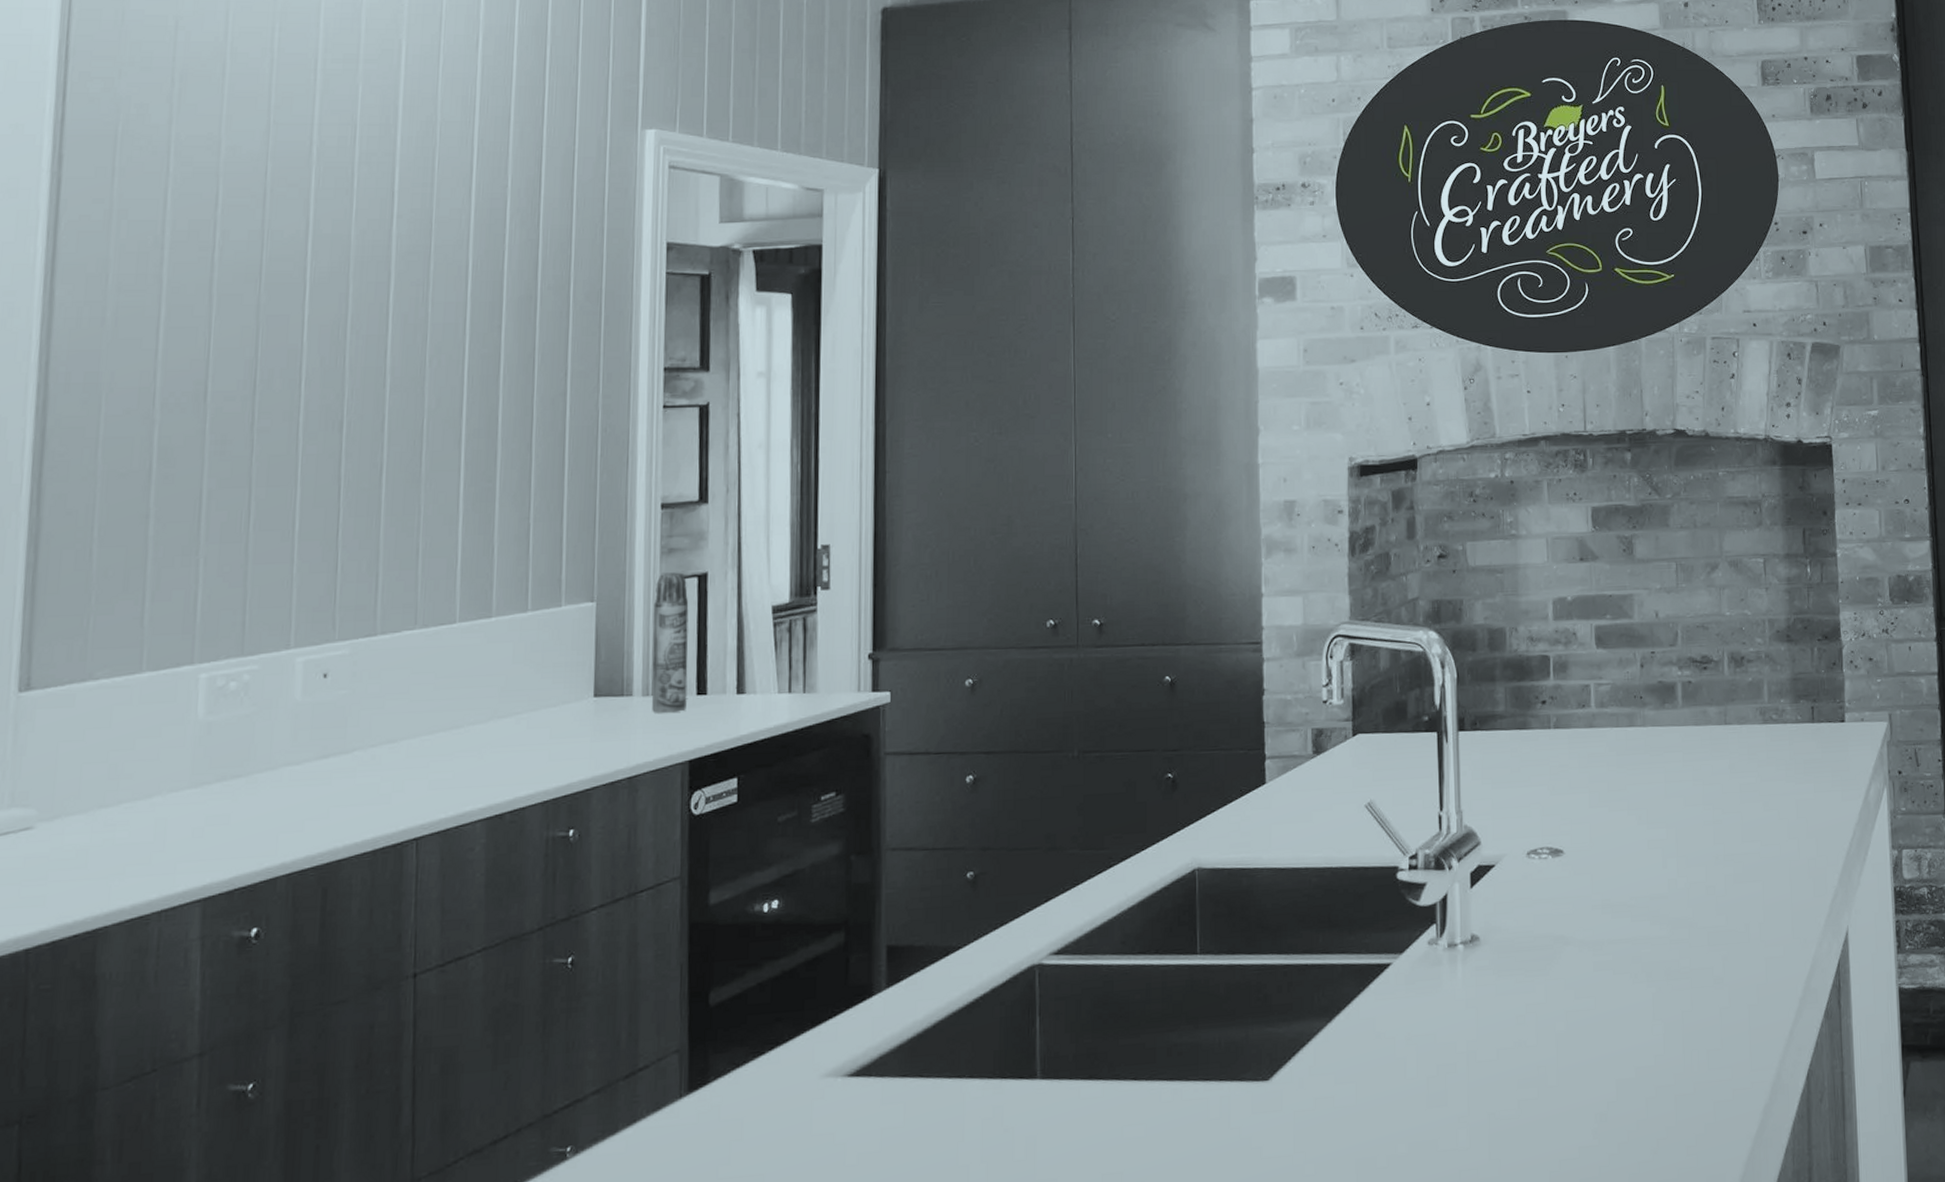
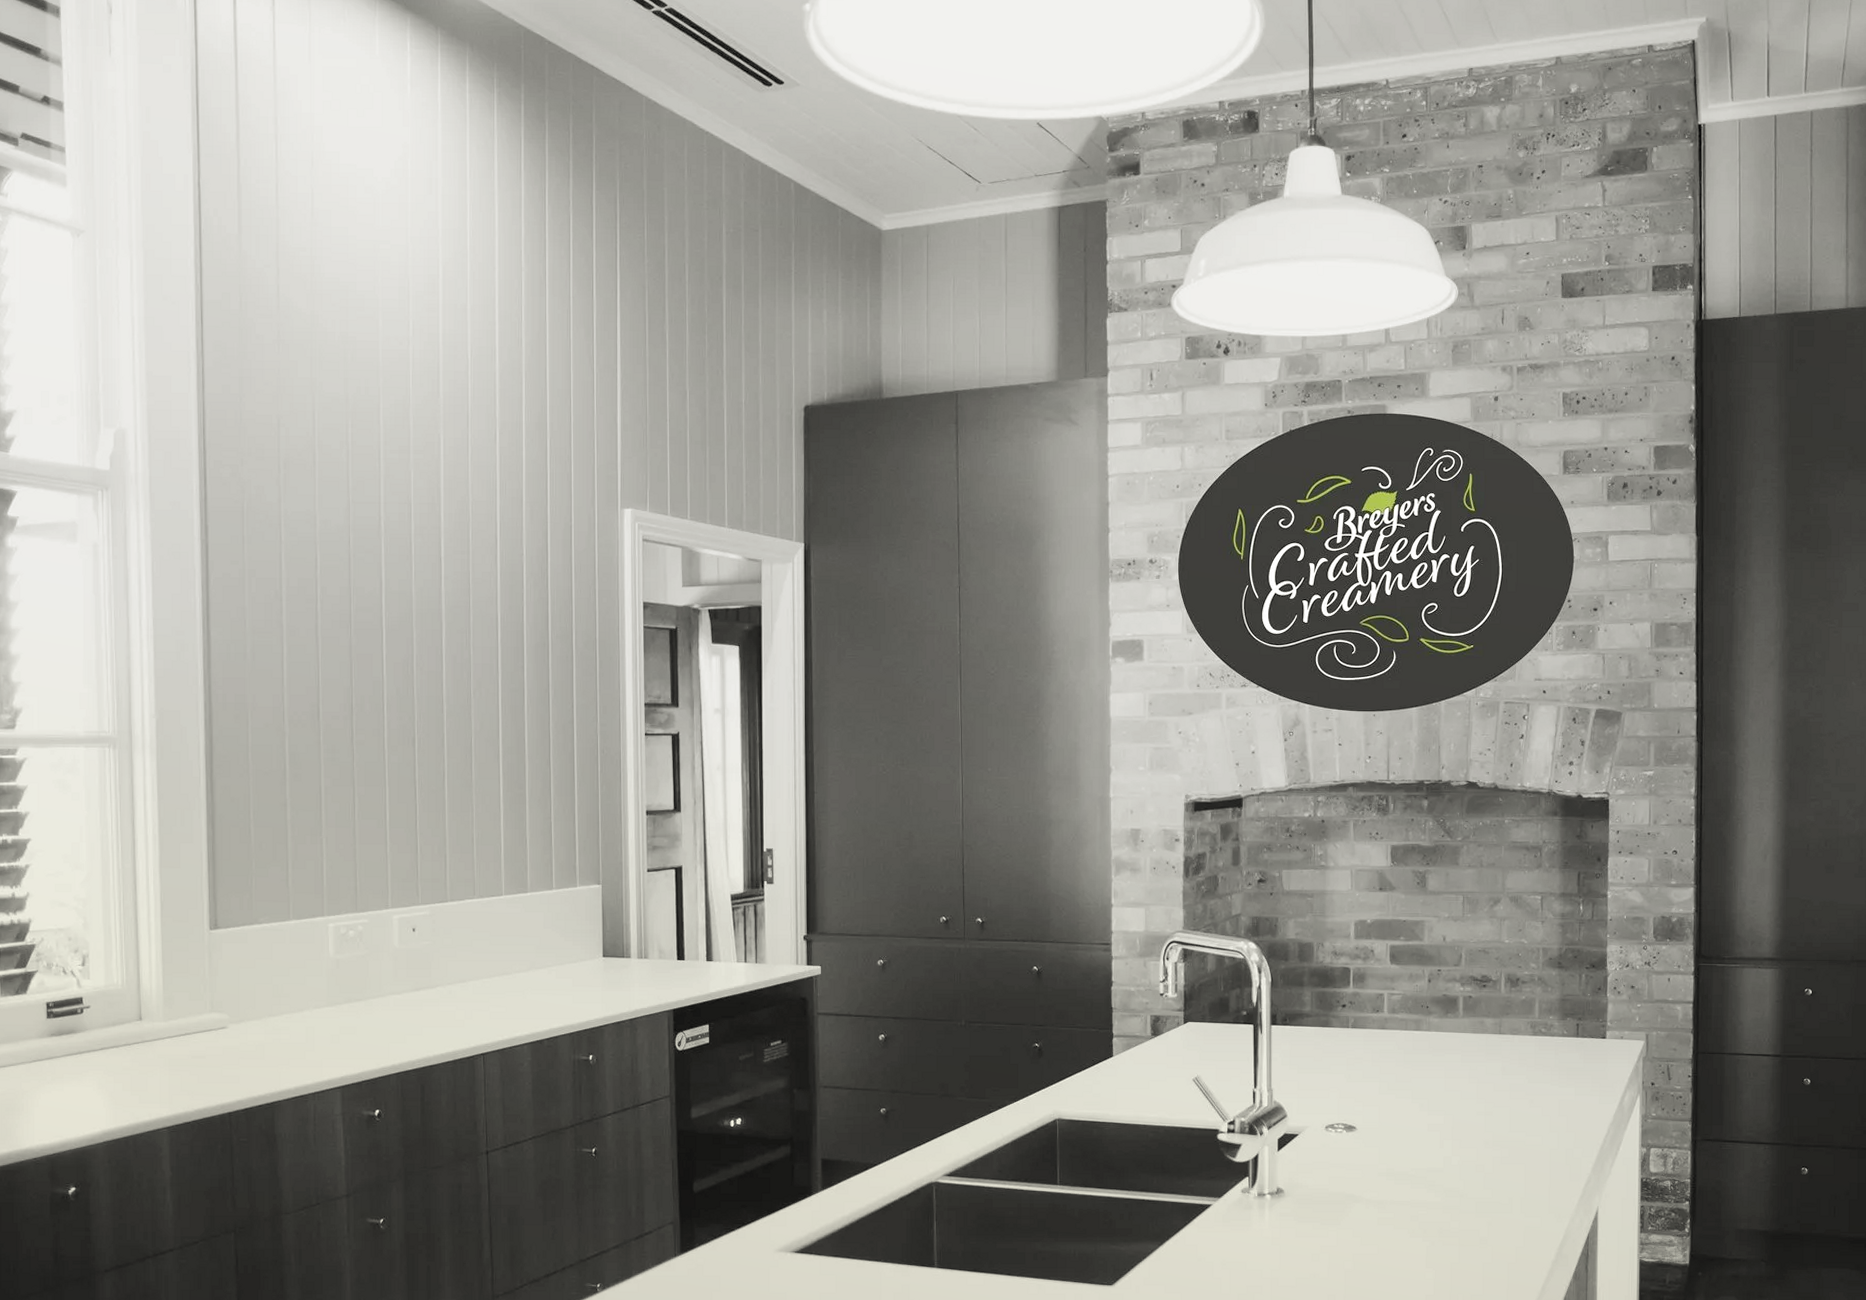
whipped cream can: present [651,572,689,714] -> none [643,865,670,973]

